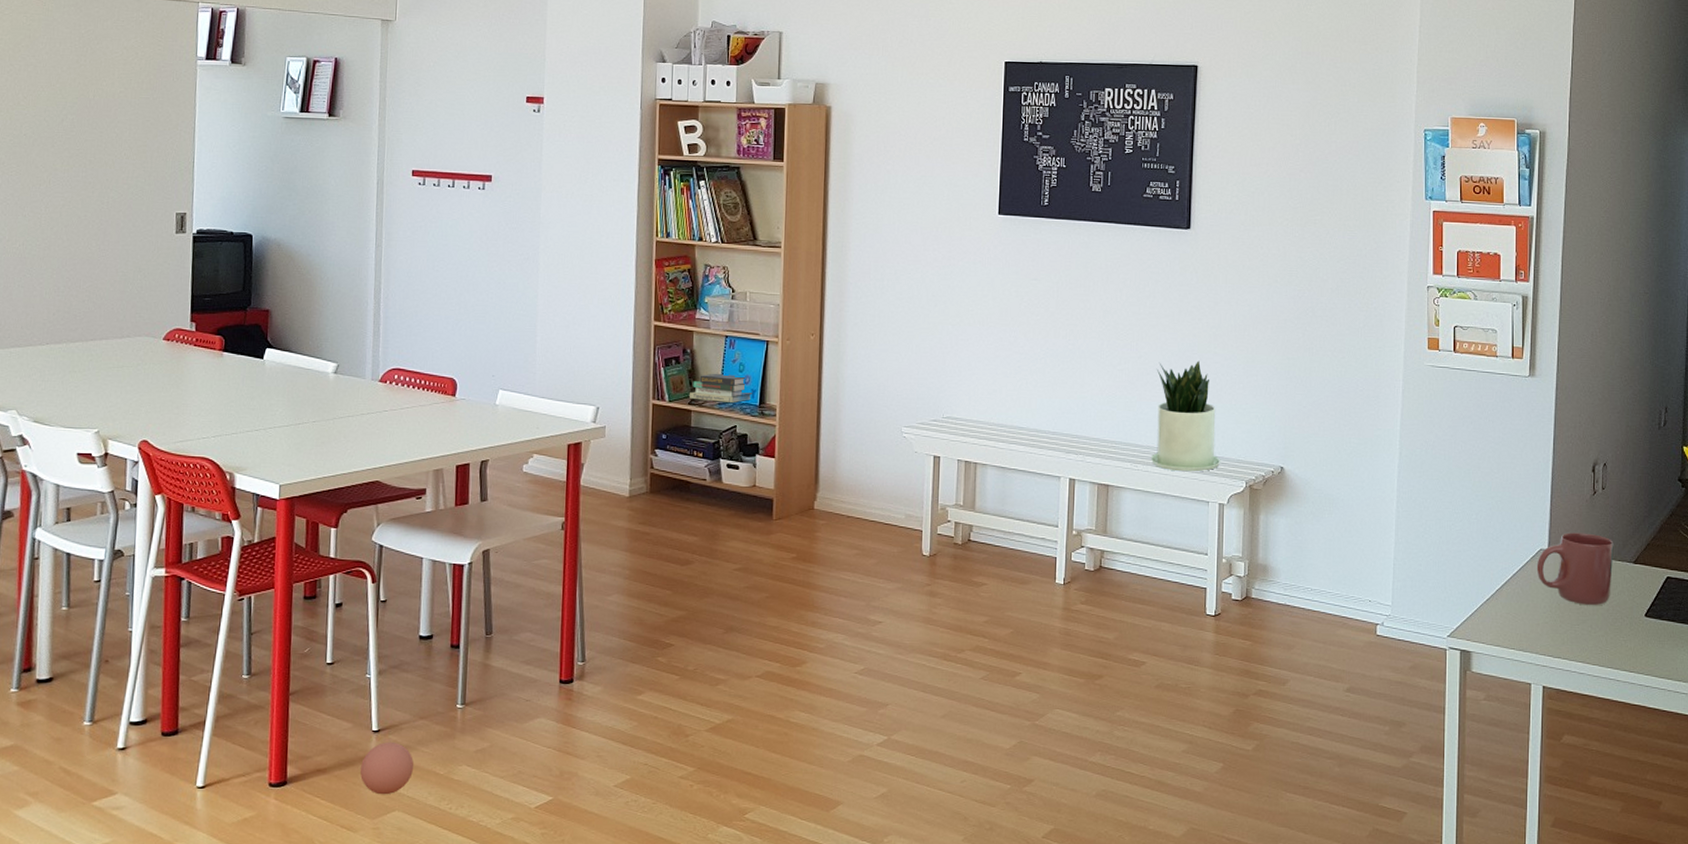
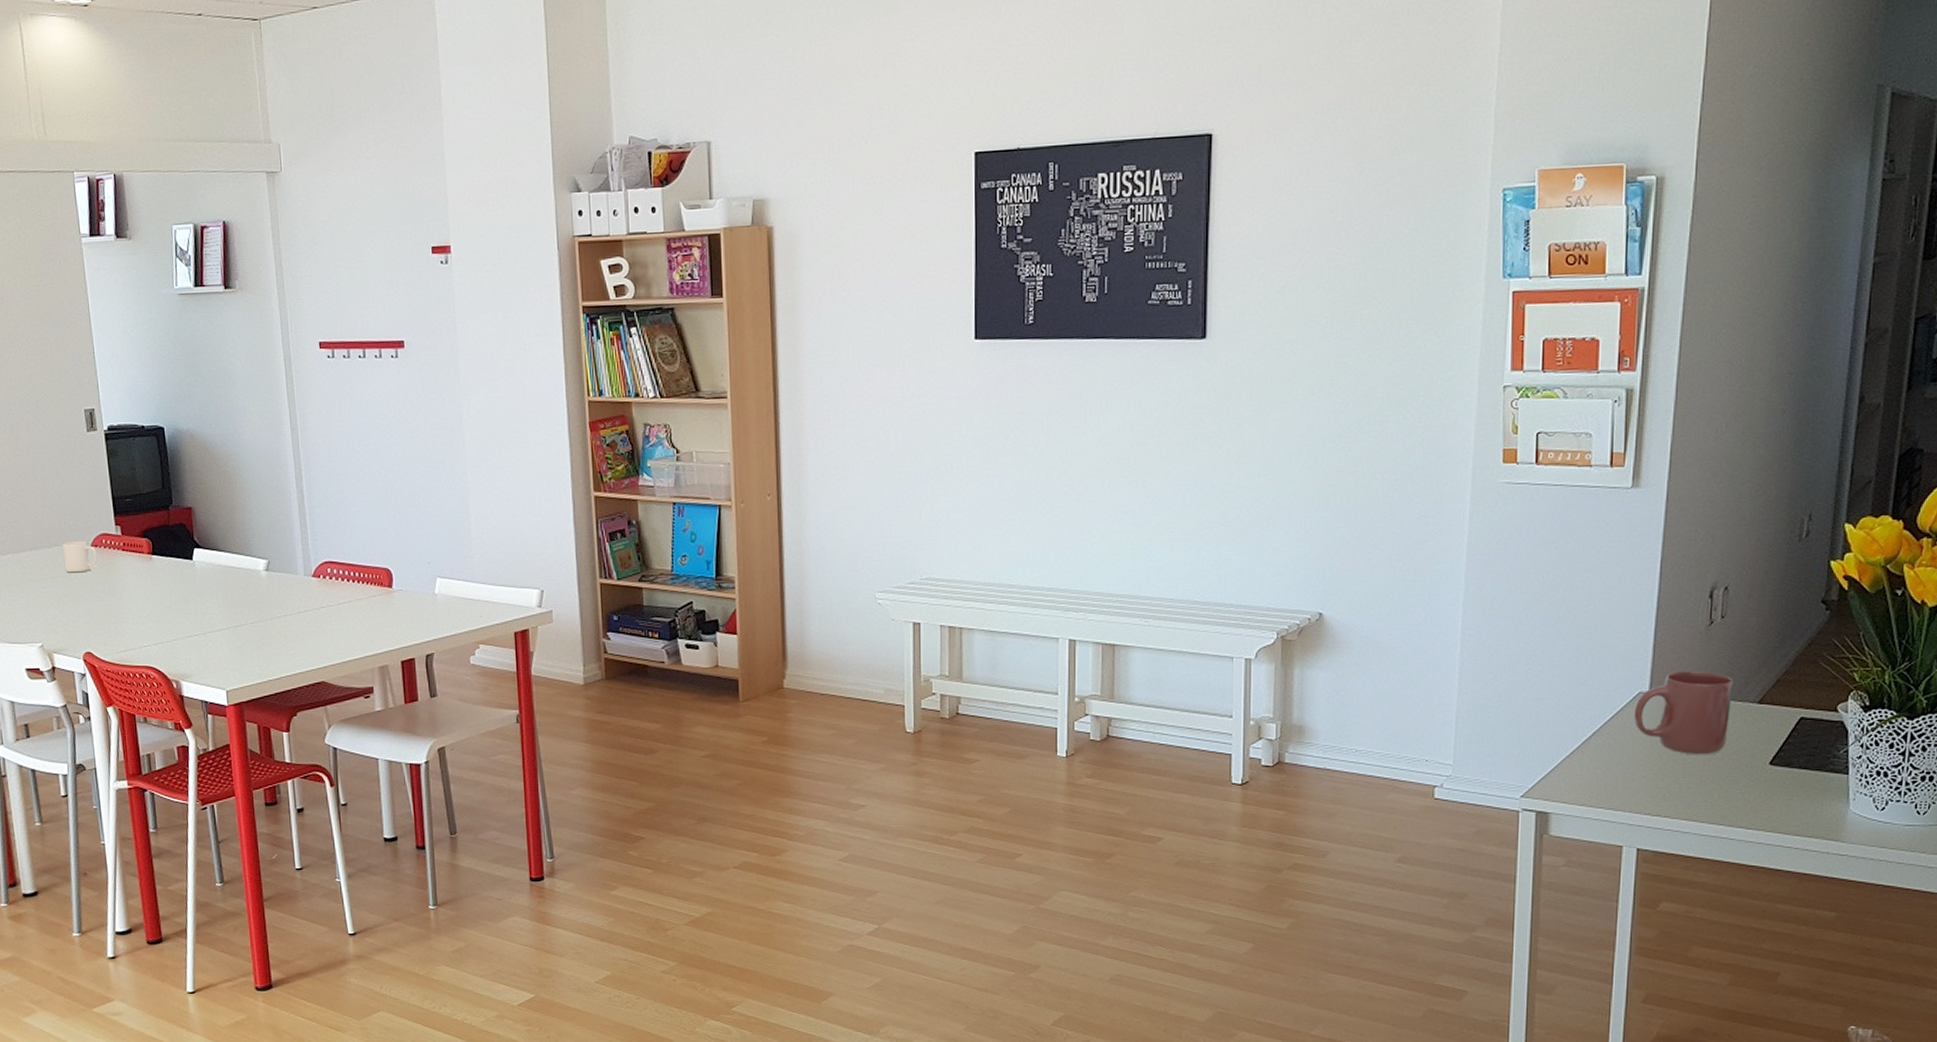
mug: none [133,333,169,364] -> present [62,540,98,573]
ball: present [360,741,413,795] -> none [341,944,393,996]
books: present [690,373,753,404] -> none [639,545,708,578]
planter: present [1150,361,1221,472] -> none [1163,495,1247,625]

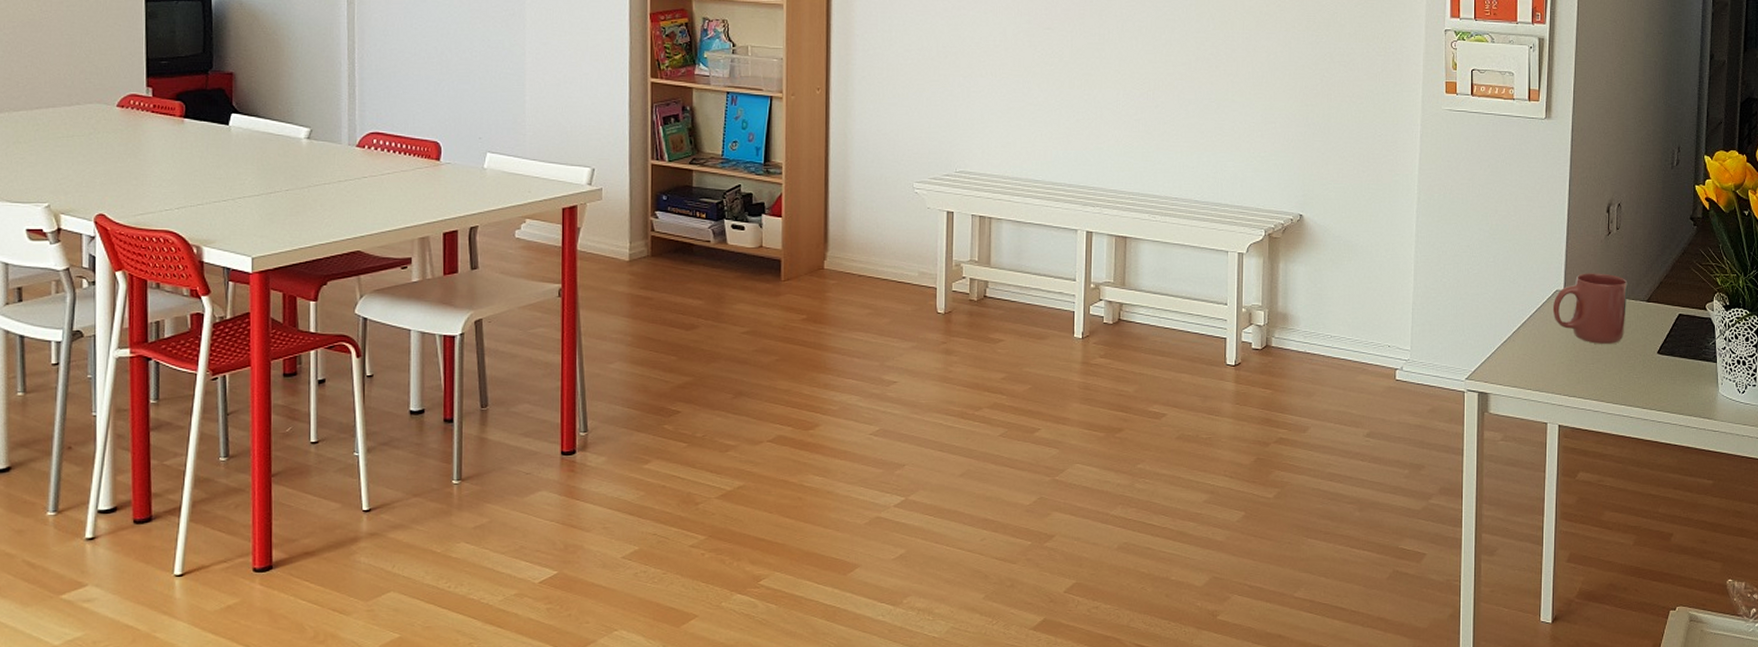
mug: present [62,540,98,573] -> none [84,100,123,133]

